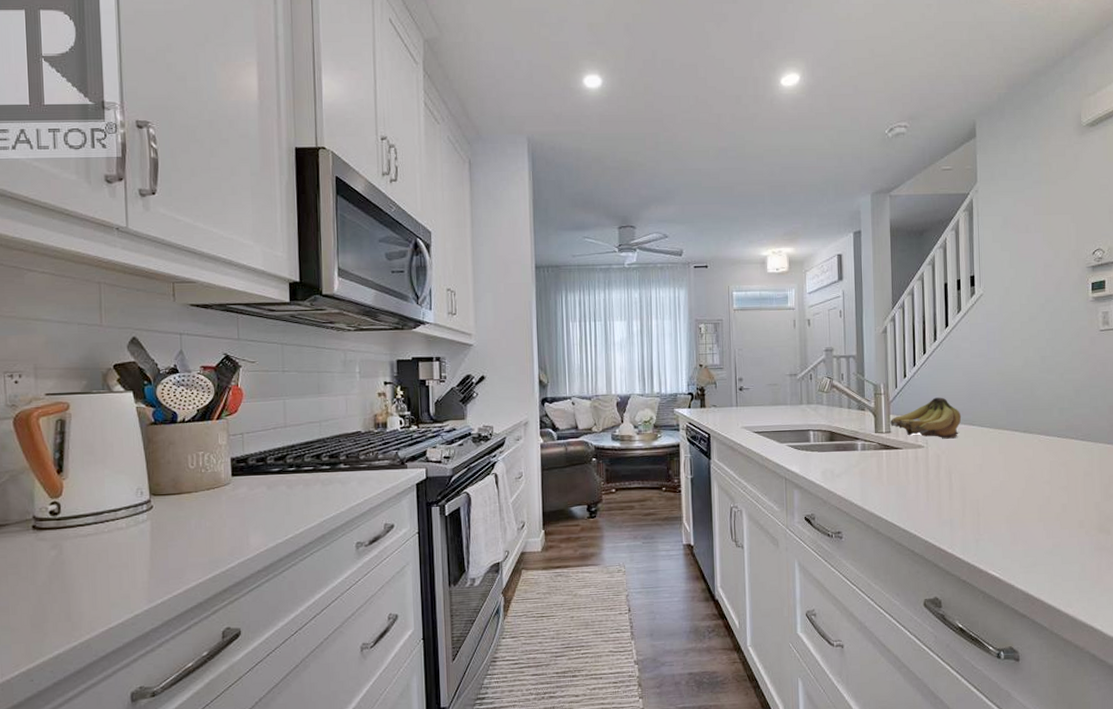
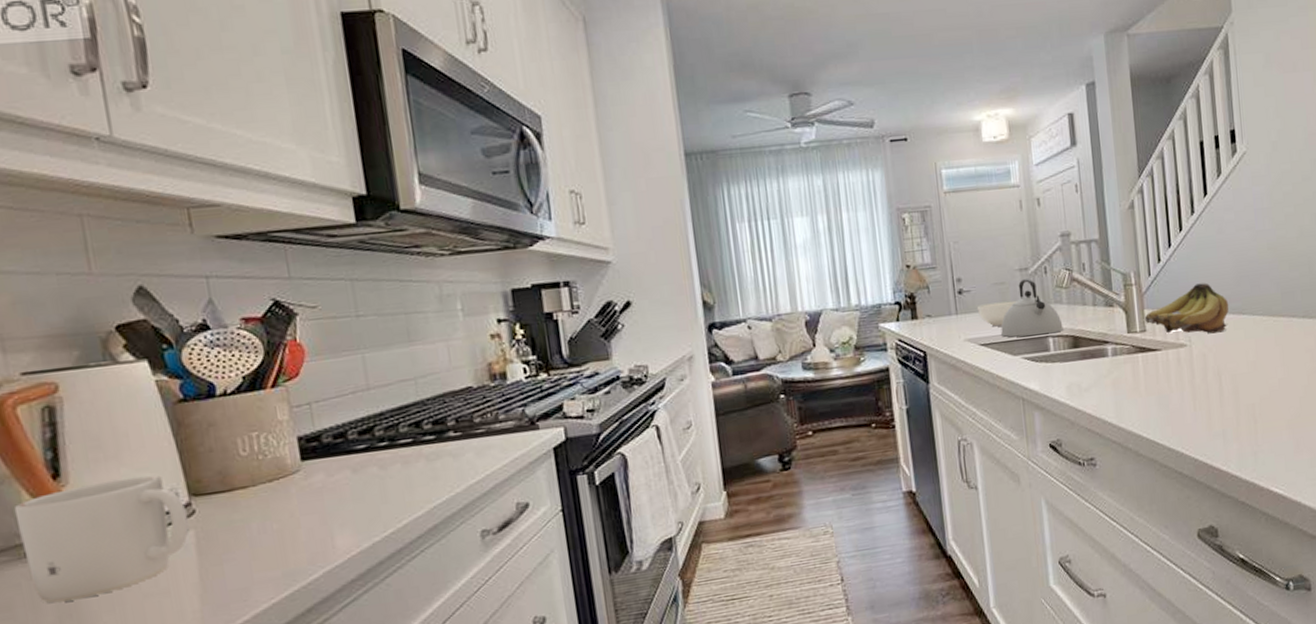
mug: none [28,477,148,566] -> present [13,475,189,603]
bowl: none [753,399,786,419] -> present [976,300,1017,327]
kettle: none [771,383,822,429] -> present [1001,279,1063,338]

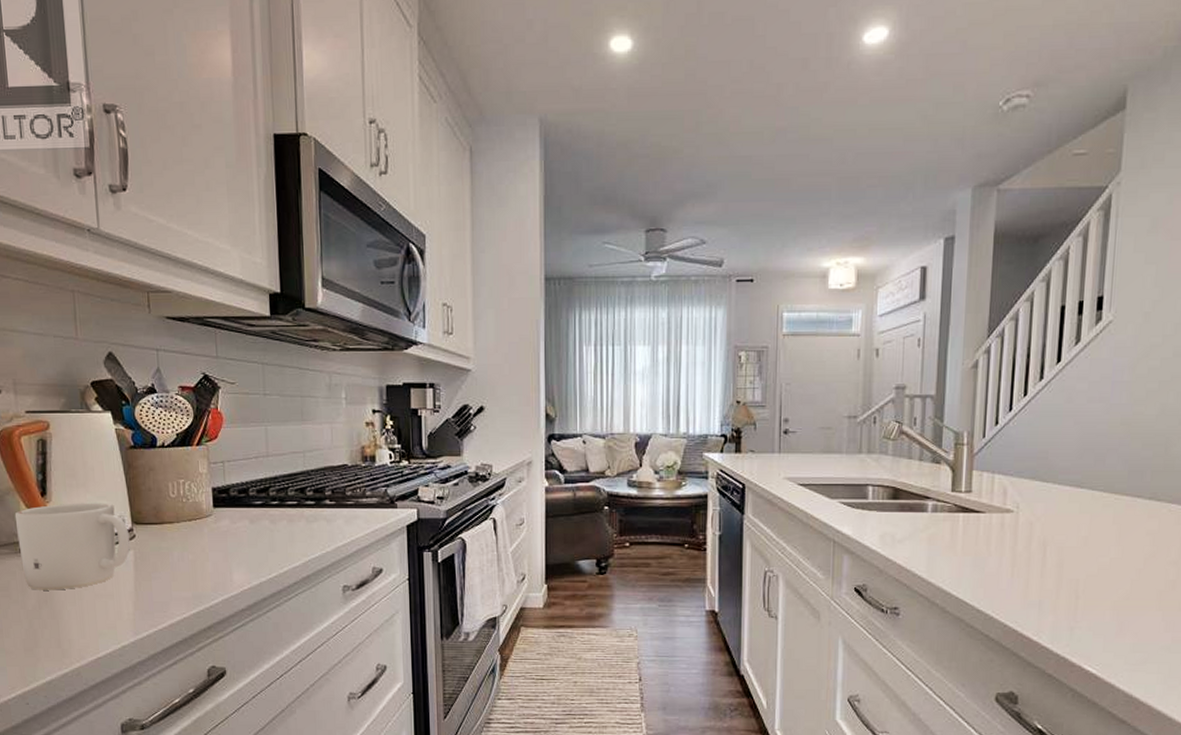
bowl: present [976,300,1017,327] -> none [800,446,842,469]
kettle: present [1001,279,1063,338] -> none [821,427,885,483]
fruit: present [1144,283,1229,334] -> none [971,451,1067,503]

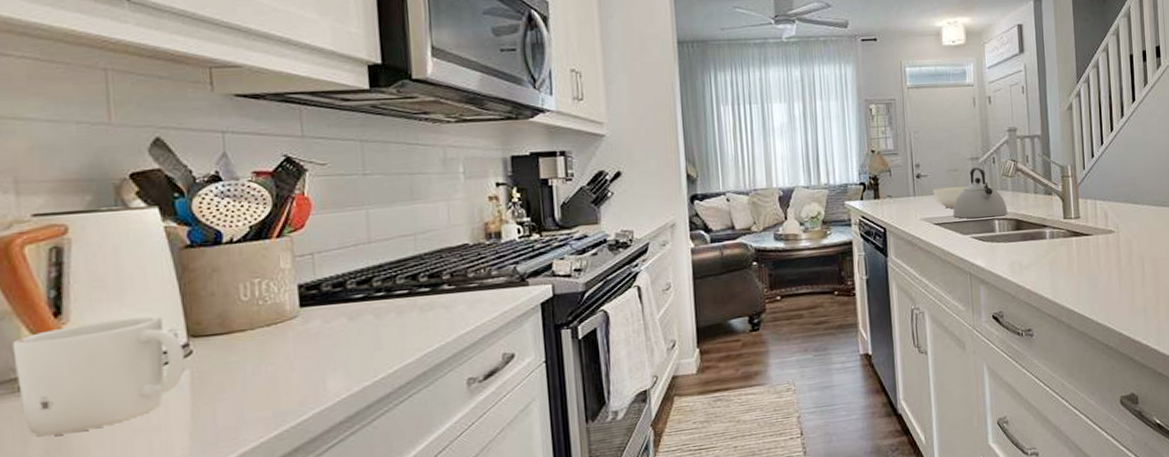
bowl: none [800,446,842,469] -> present [932,186,968,209]
kettle: none [821,427,885,483] -> present [953,167,1008,219]

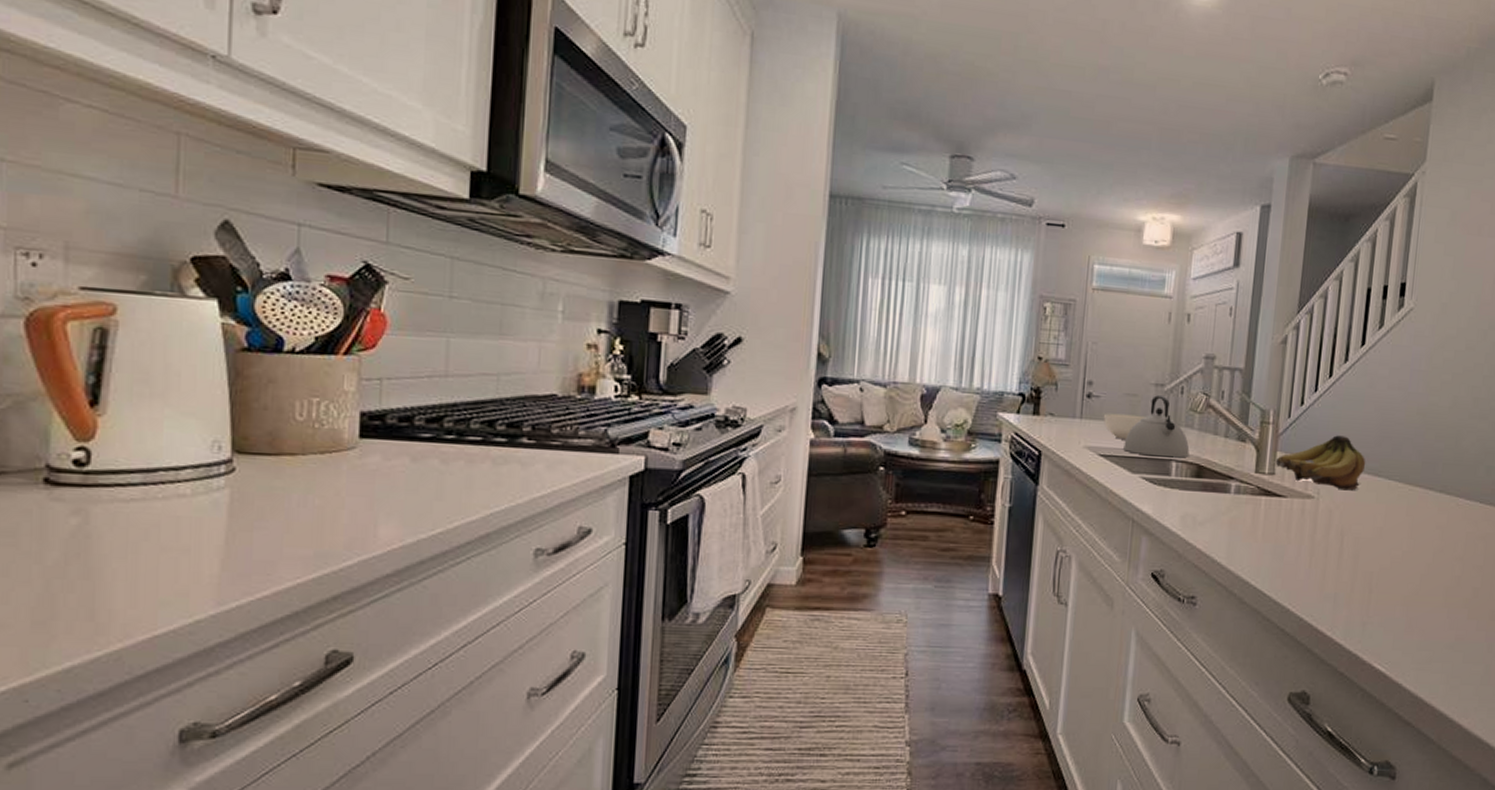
mug: present [12,316,186,437] -> none [41,419,227,540]
fruit: none [1078,177,1152,222] -> present [1275,435,1366,491]

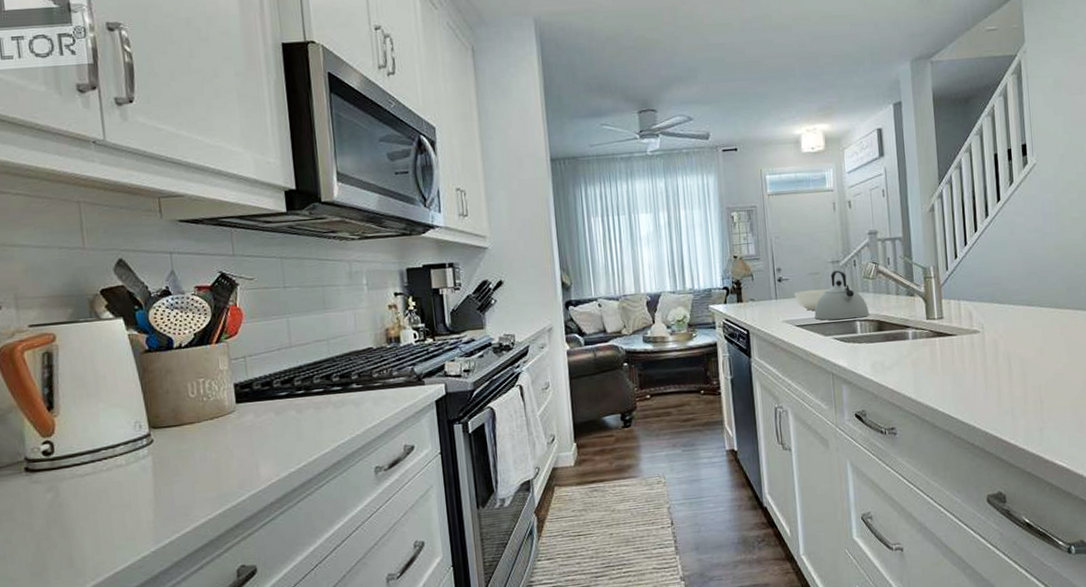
fruit: present [1275,435,1366,491] -> none [942,277,1019,322]

